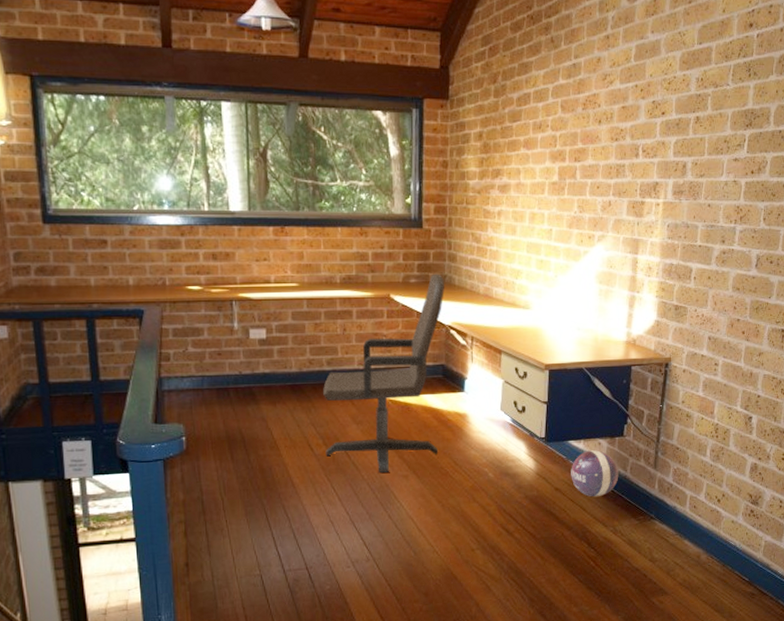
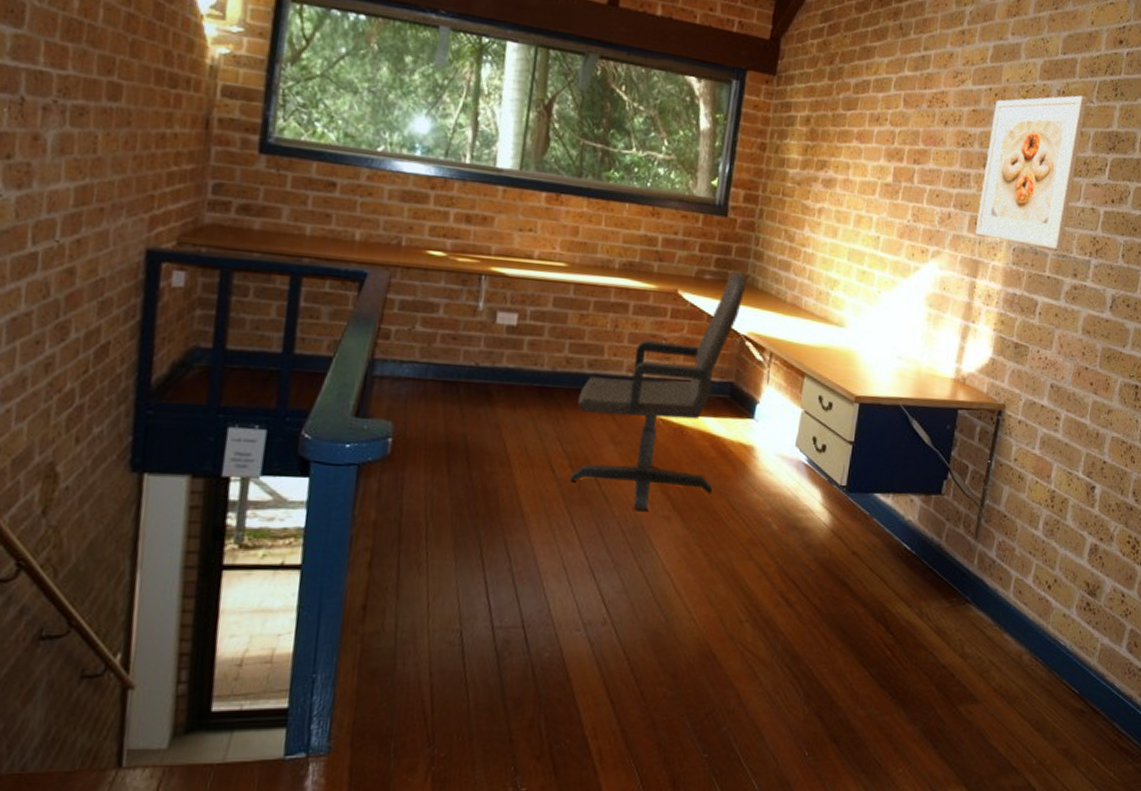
ball: present [571,450,619,497] -> none [873,508,932,568]
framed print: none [633,80,723,221] -> present [974,95,1087,250]

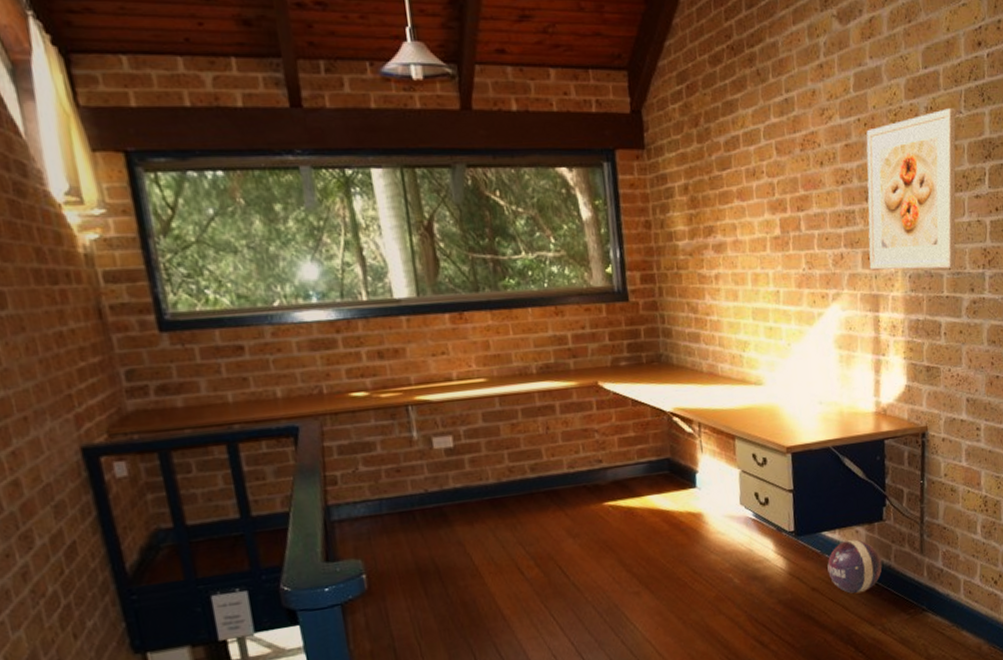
office chair: present [570,271,746,510] -> none [528,353,672,592]
ball: none [873,508,932,568] -> present [827,539,883,594]

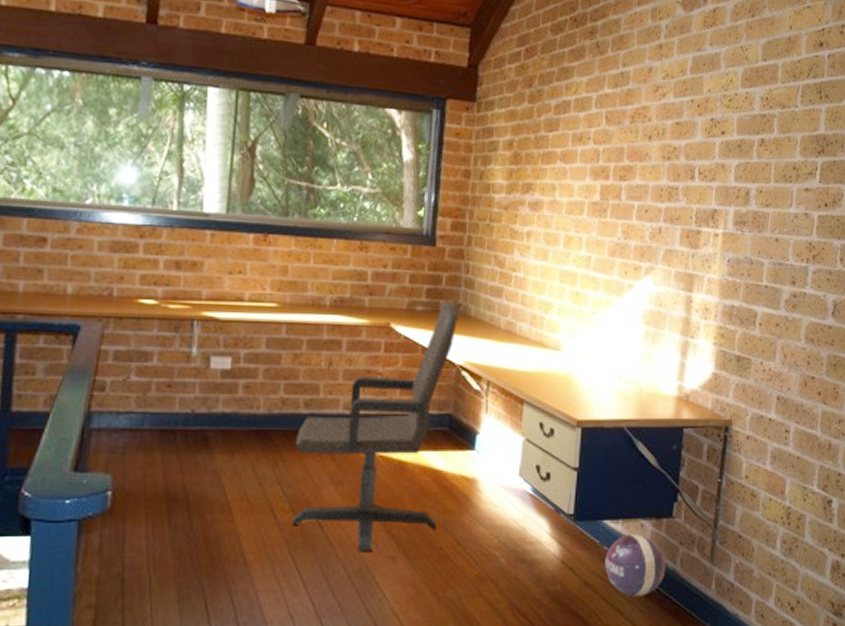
office chair: none [528,353,672,592] -> present [292,301,458,551]
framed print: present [866,108,956,270] -> none [687,101,791,258]

